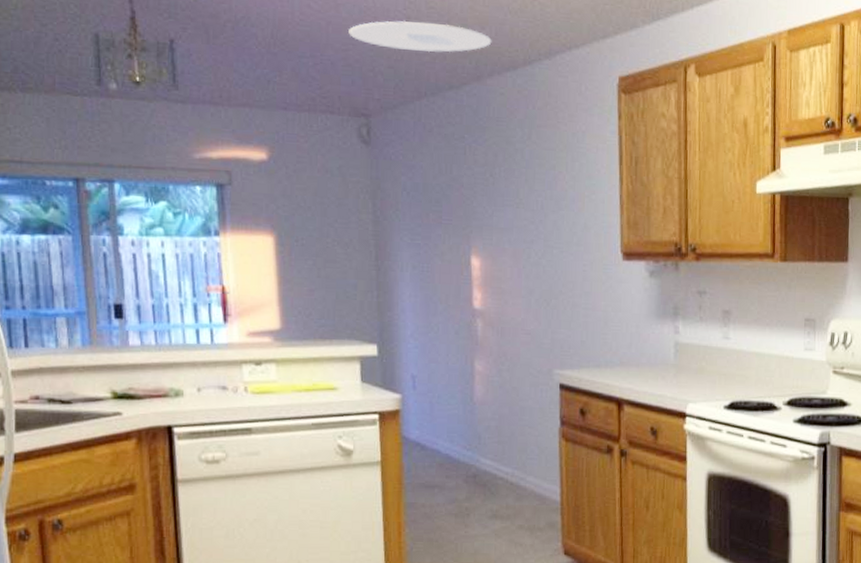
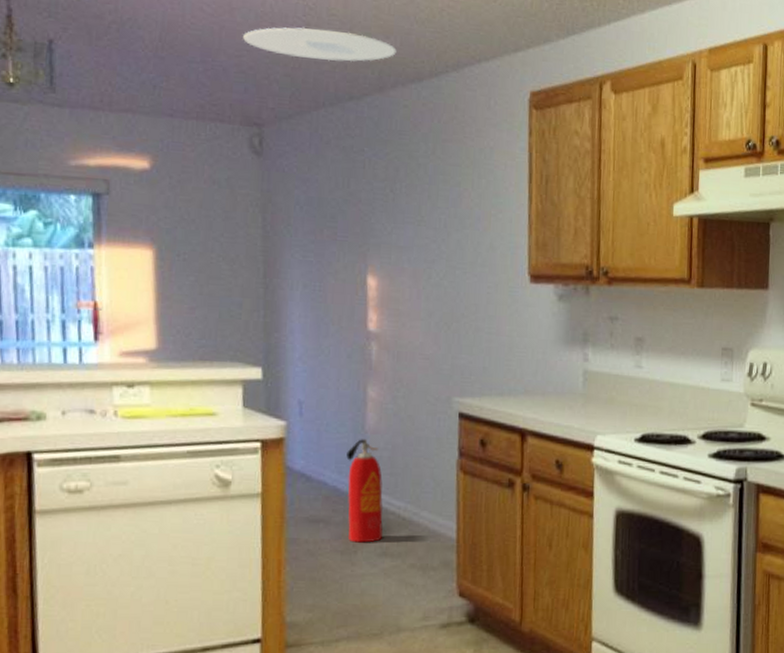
fire extinguisher: none [457,410,493,506] -> present [346,439,384,543]

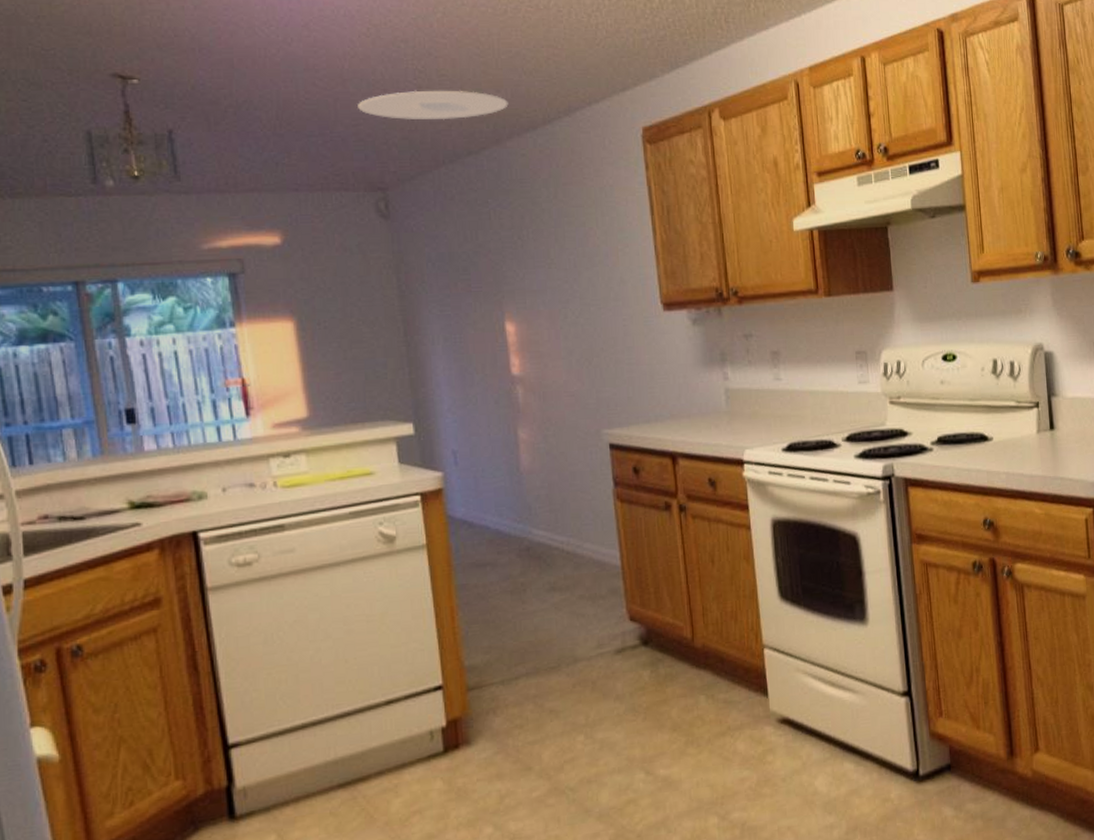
fire extinguisher: present [346,439,384,543] -> none [505,480,549,581]

